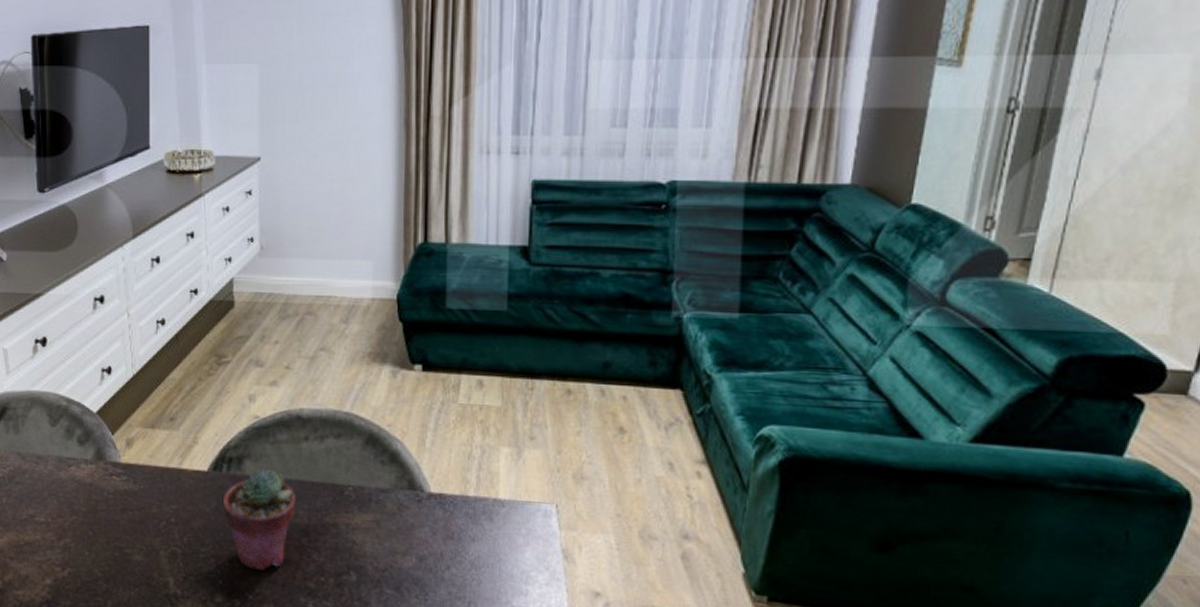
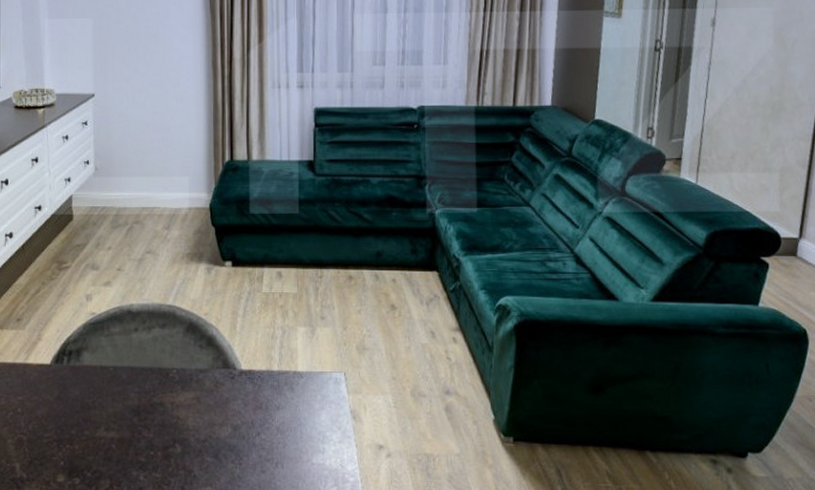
potted succulent: present [222,470,296,571] -> none [63,360,128,451]

